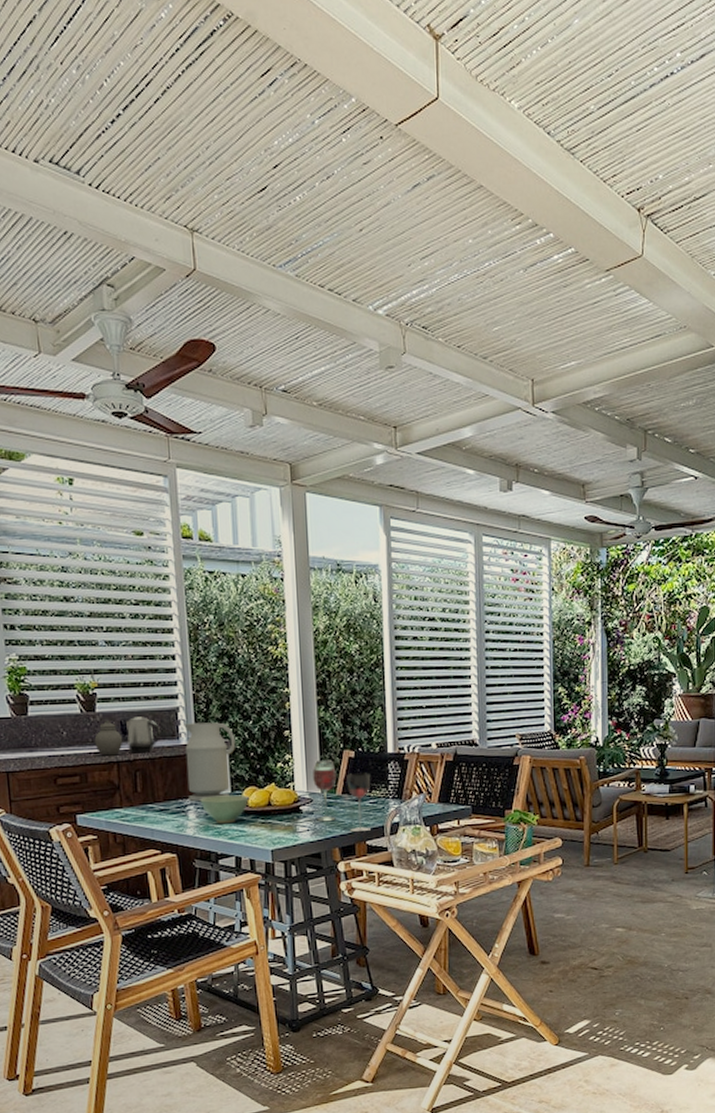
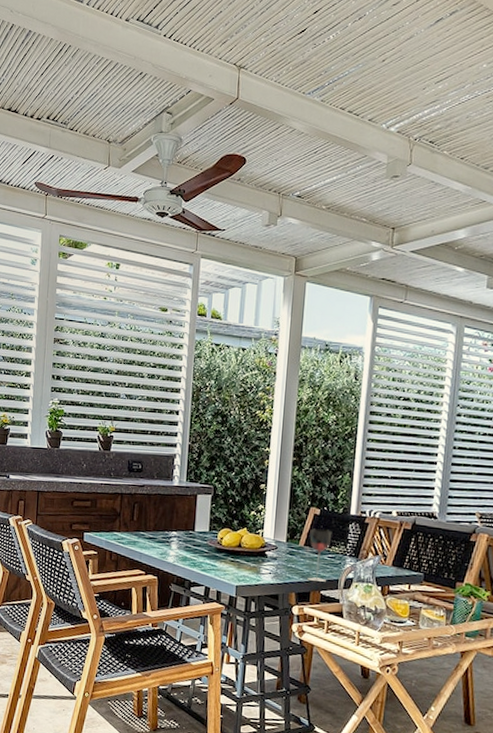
jar: present [94,721,123,756] -> none [106,459,129,488]
kettle: present [126,717,160,753] -> none [131,458,158,489]
water jug: present [184,722,236,802] -> none [173,468,219,536]
bowl: present [200,795,249,824] -> none [182,532,223,558]
wineglass: present [312,759,337,822] -> none [279,513,302,569]

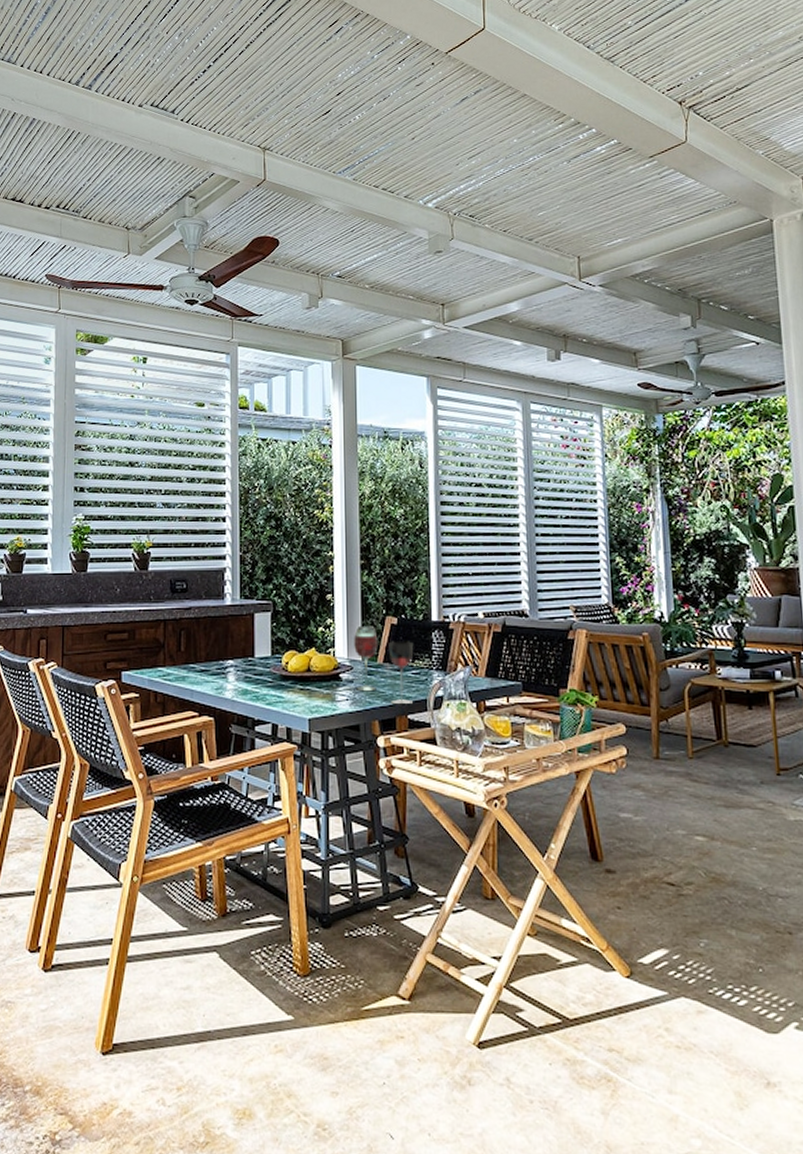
wineglass: none [279,513,302,569] -> present [353,625,378,692]

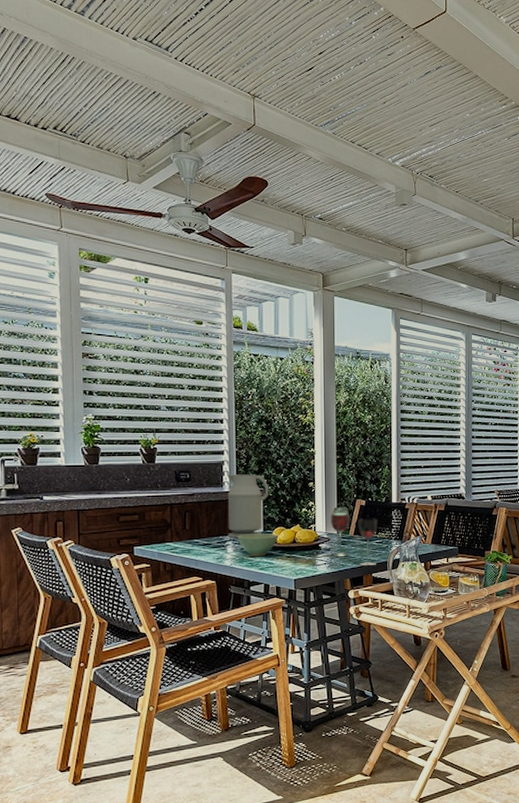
water jug: none [229,584,278,664] -> present [227,474,269,539]
bowl: none [240,658,289,689] -> present [237,533,278,557]

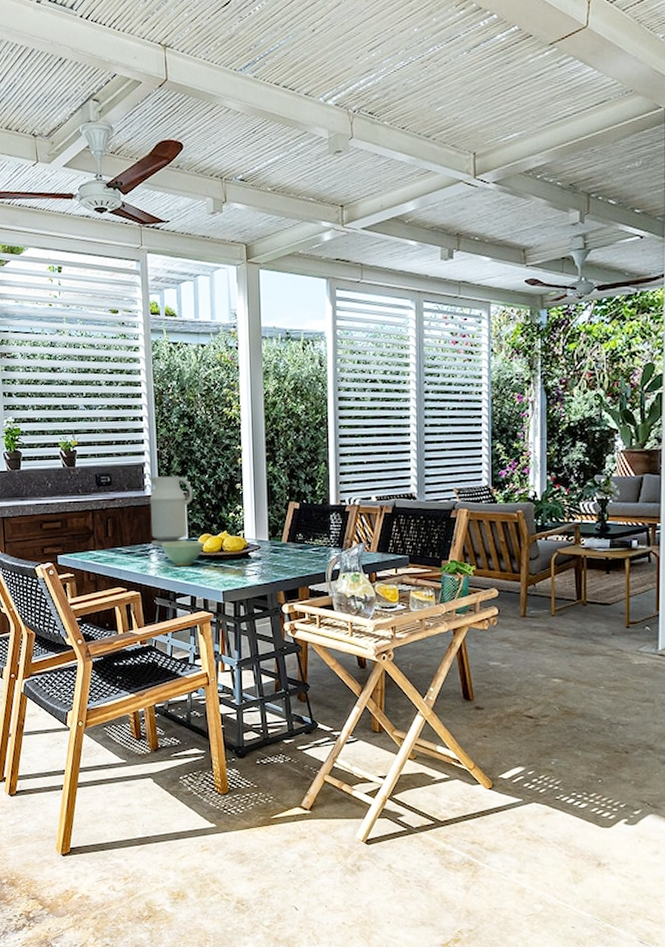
wineglass: present [330,506,350,557] -> none [260,510,283,567]
wineglass: present [358,518,377,567] -> none [291,523,313,578]

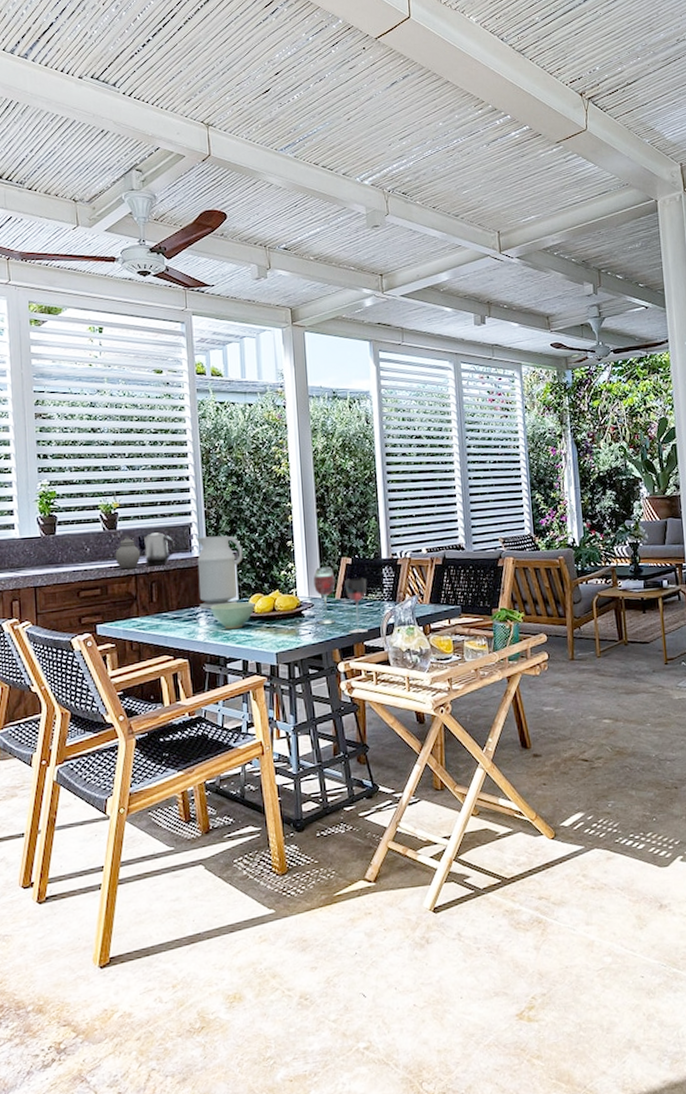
jar: none [74,474,98,505] -> present [115,537,141,570]
kettle: none [100,471,129,503] -> present [144,532,175,566]
wineglass: none [260,510,283,567] -> present [313,566,336,625]
wineglass: none [291,523,313,578] -> present [344,577,368,634]

